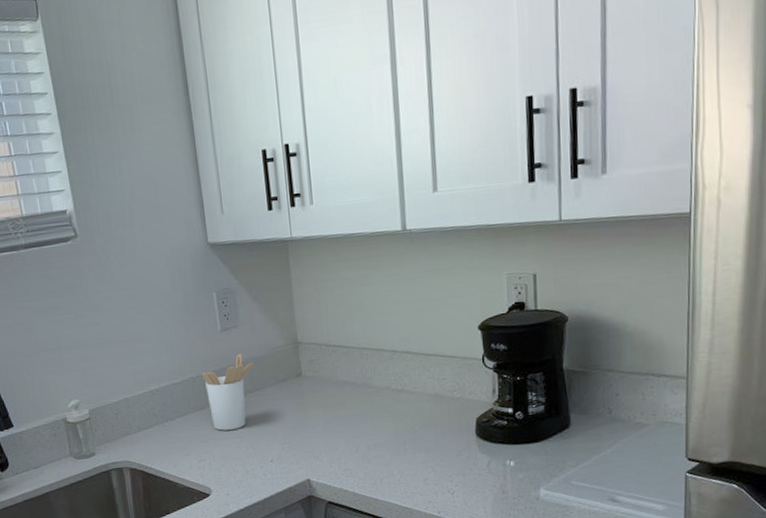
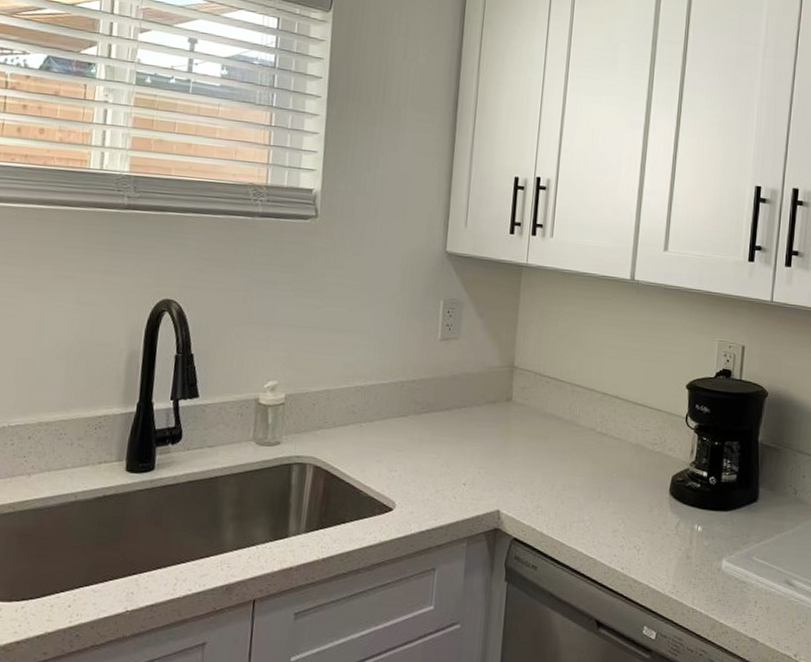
utensil holder: present [202,354,255,431] -> none [412,367,467,444]

